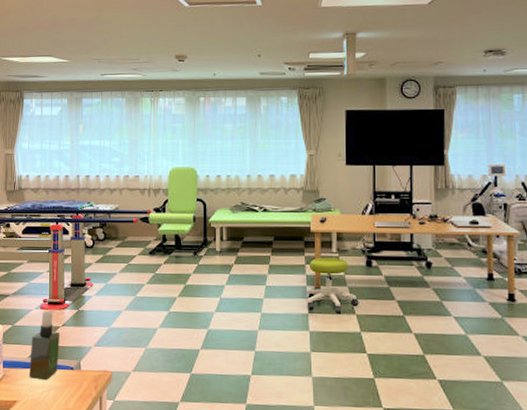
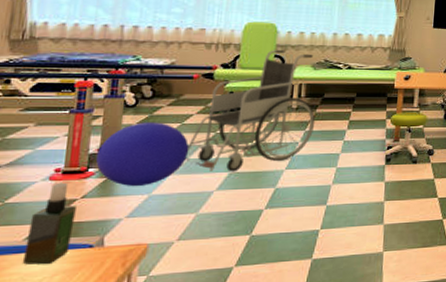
exercise ball: none [70,262,135,319] -> present [96,122,190,186]
wheelchair: none [133,193,238,312] -> present [185,49,316,172]

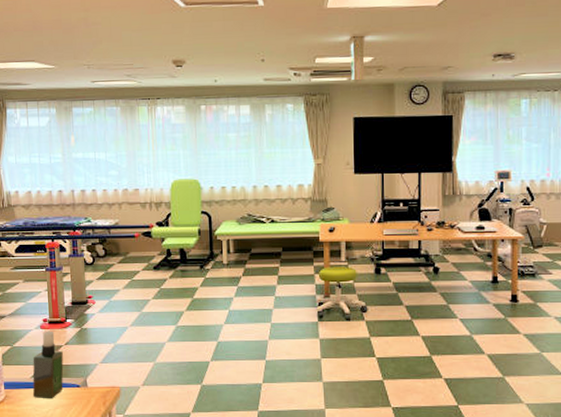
exercise ball: present [96,122,190,186] -> none [71,278,141,335]
wheelchair: present [185,49,316,172] -> none [139,205,246,325]

